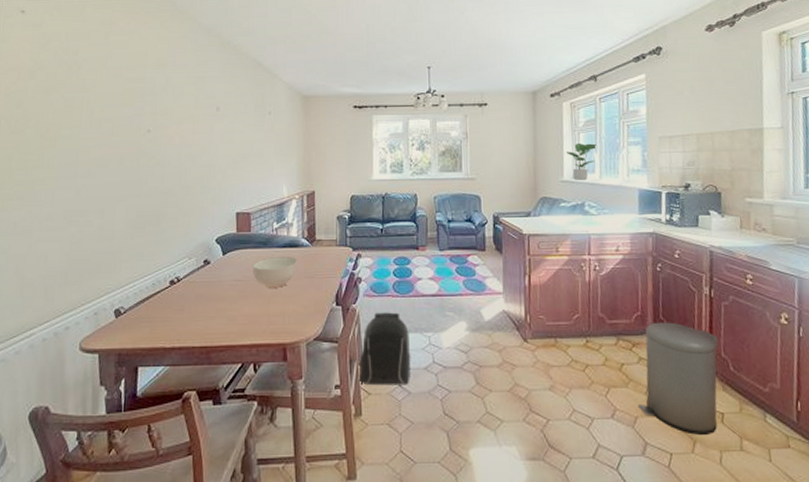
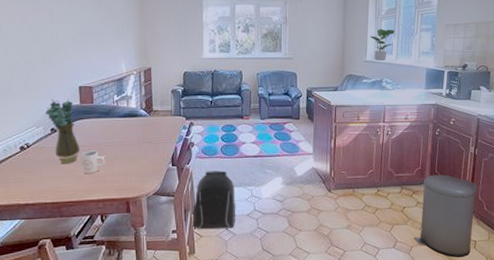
vase: none [199,226,235,302] -> present [45,99,80,164]
mug: none [234,285,261,314] -> present [80,150,105,174]
bowl: present [251,257,297,288] -> none [95,125,137,152]

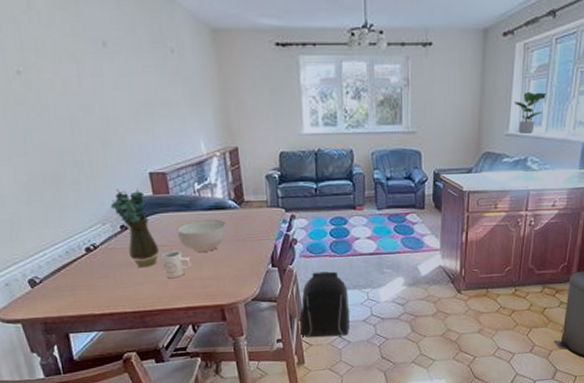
bowl: none [95,125,137,152] -> present [175,220,227,252]

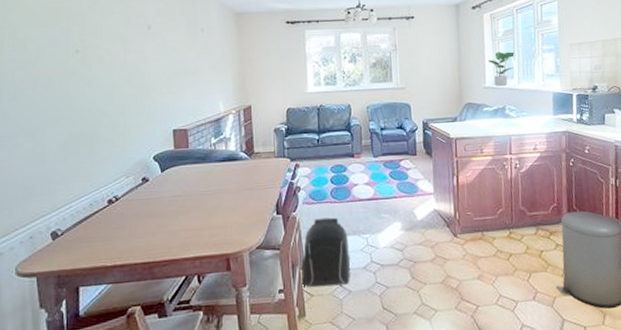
vase: present [110,188,160,268] -> none [136,144,175,218]
mug: present [160,250,192,279] -> none [175,200,202,228]
bowl: present [175,220,227,252] -> none [191,170,237,202]

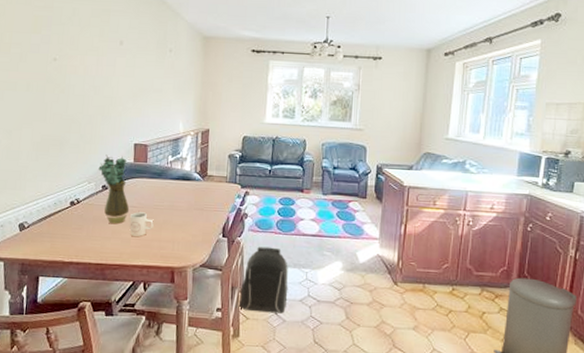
vase: none [136,144,175,218] -> present [98,154,130,225]
mug: none [175,200,202,228] -> present [129,212,154,238]
potted plant: present [488,51,514,87] -> none [454,103,484,140]

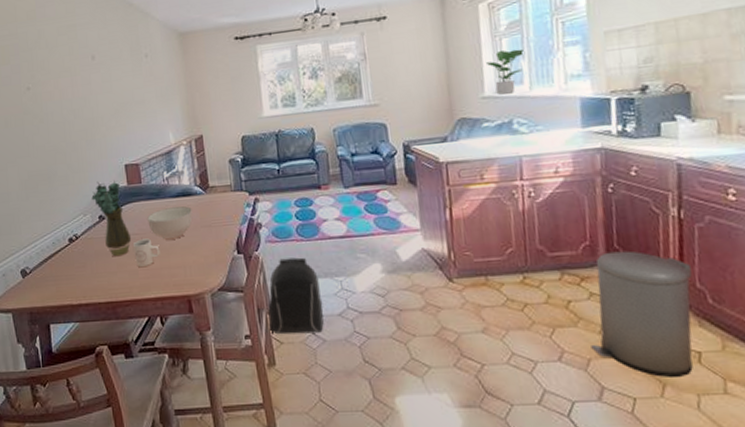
bowl: none [146,188,189,216] -> present [146,206,193,240]
potted plant: none [454,103,484,140] -> present [487,49,523,95]

